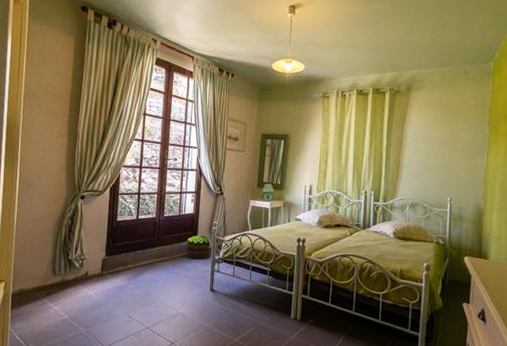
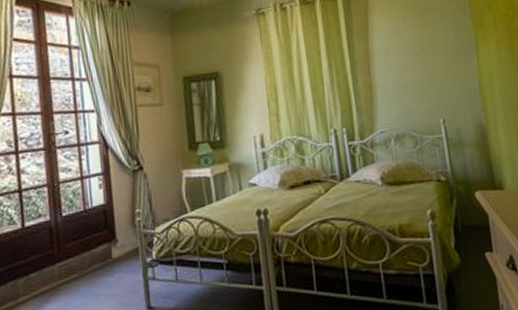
potted plant: present [186,235,211,260] -> none [102,232,138,270]

